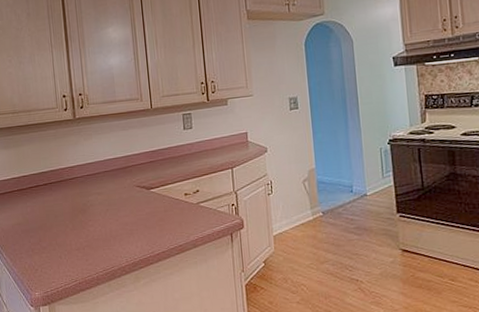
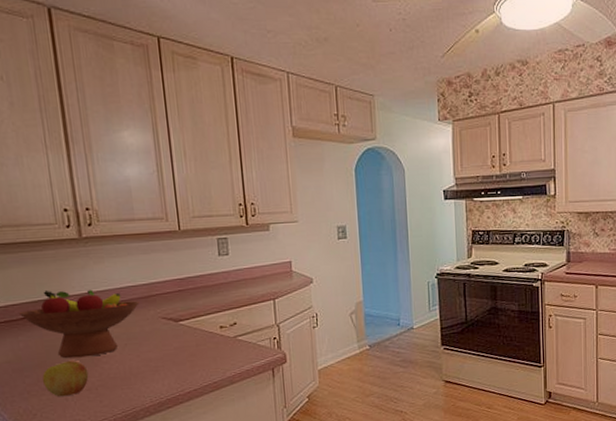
fruit bowl: none [27,162,119,222] -> present [18,289,139,359]
apple: none [43,224,78,255] -> present [42,361,89,397]

